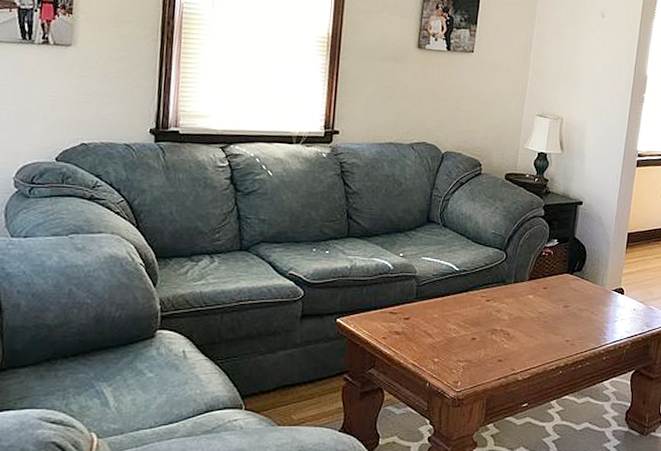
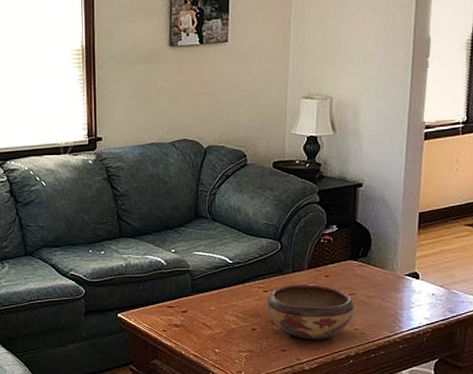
decorative bowl: none [488,295,567,350] -> present [267,285,355,339]

